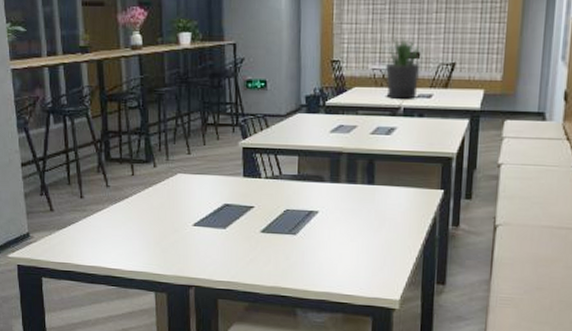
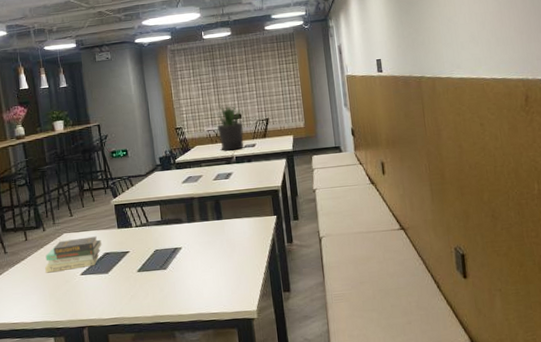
books: none [152,181,222,218] -> present [45,236,102,273]

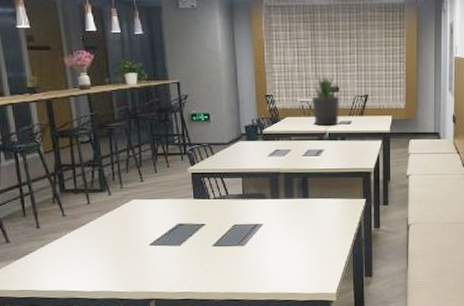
books: present [45,236,102,273] -> none [109,205,175,241]

